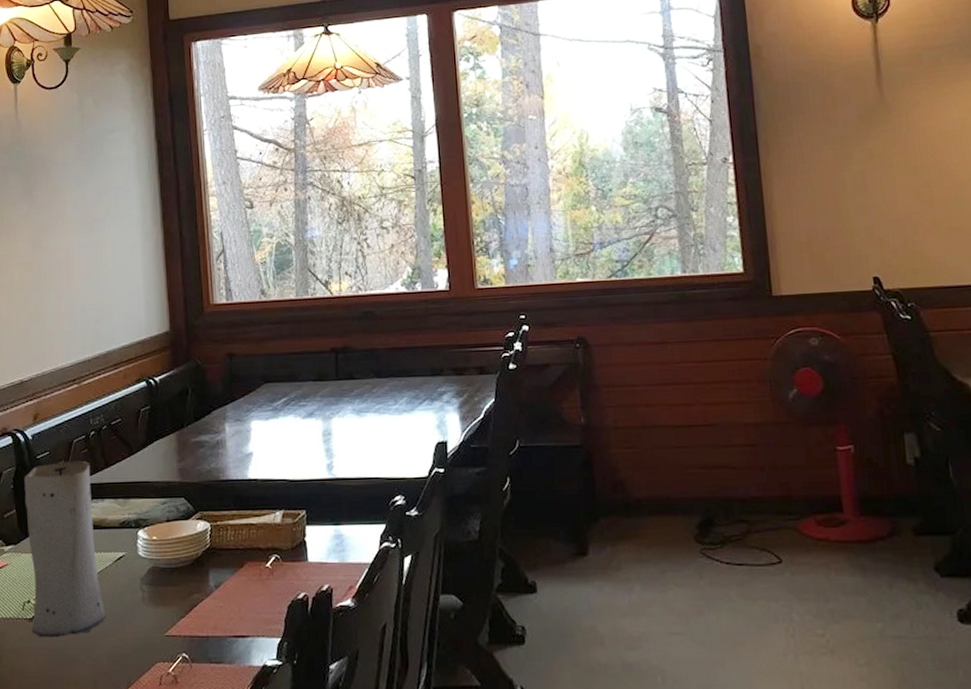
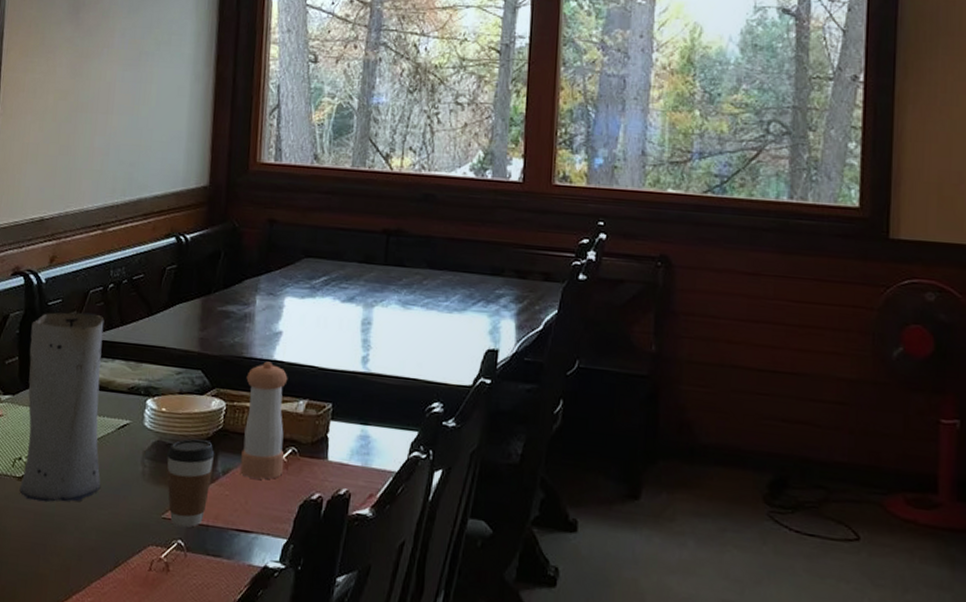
coffee cup: none [161,560,206,642] -> present [166,439,215,528]
pepper shaker: none [225,481,270,588] -> present [240,361,288,480]

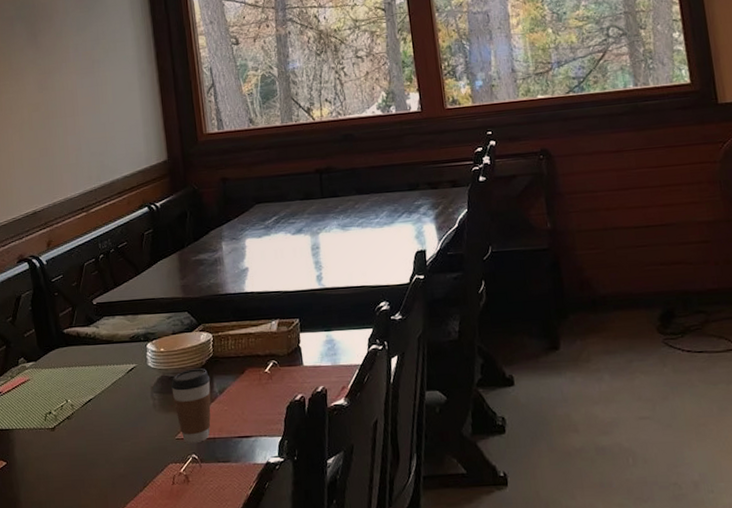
vase: present [19,312,105,503] -> none [41,281,121,446]
pepper shaker: present [240,361,288,480] -> none [225,294,269,392]

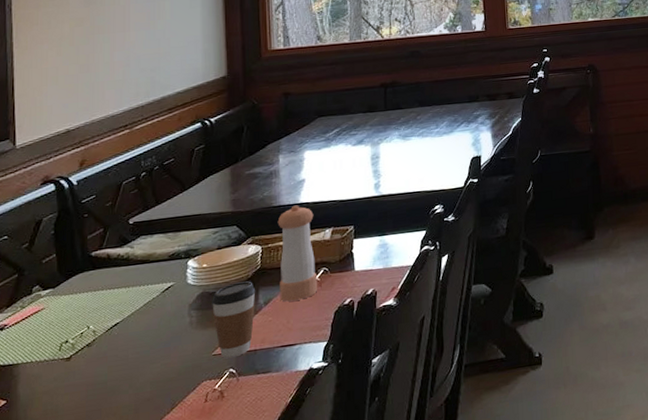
pepper shaker: none [225,294,269,392] -> present [277,205,318,302]

